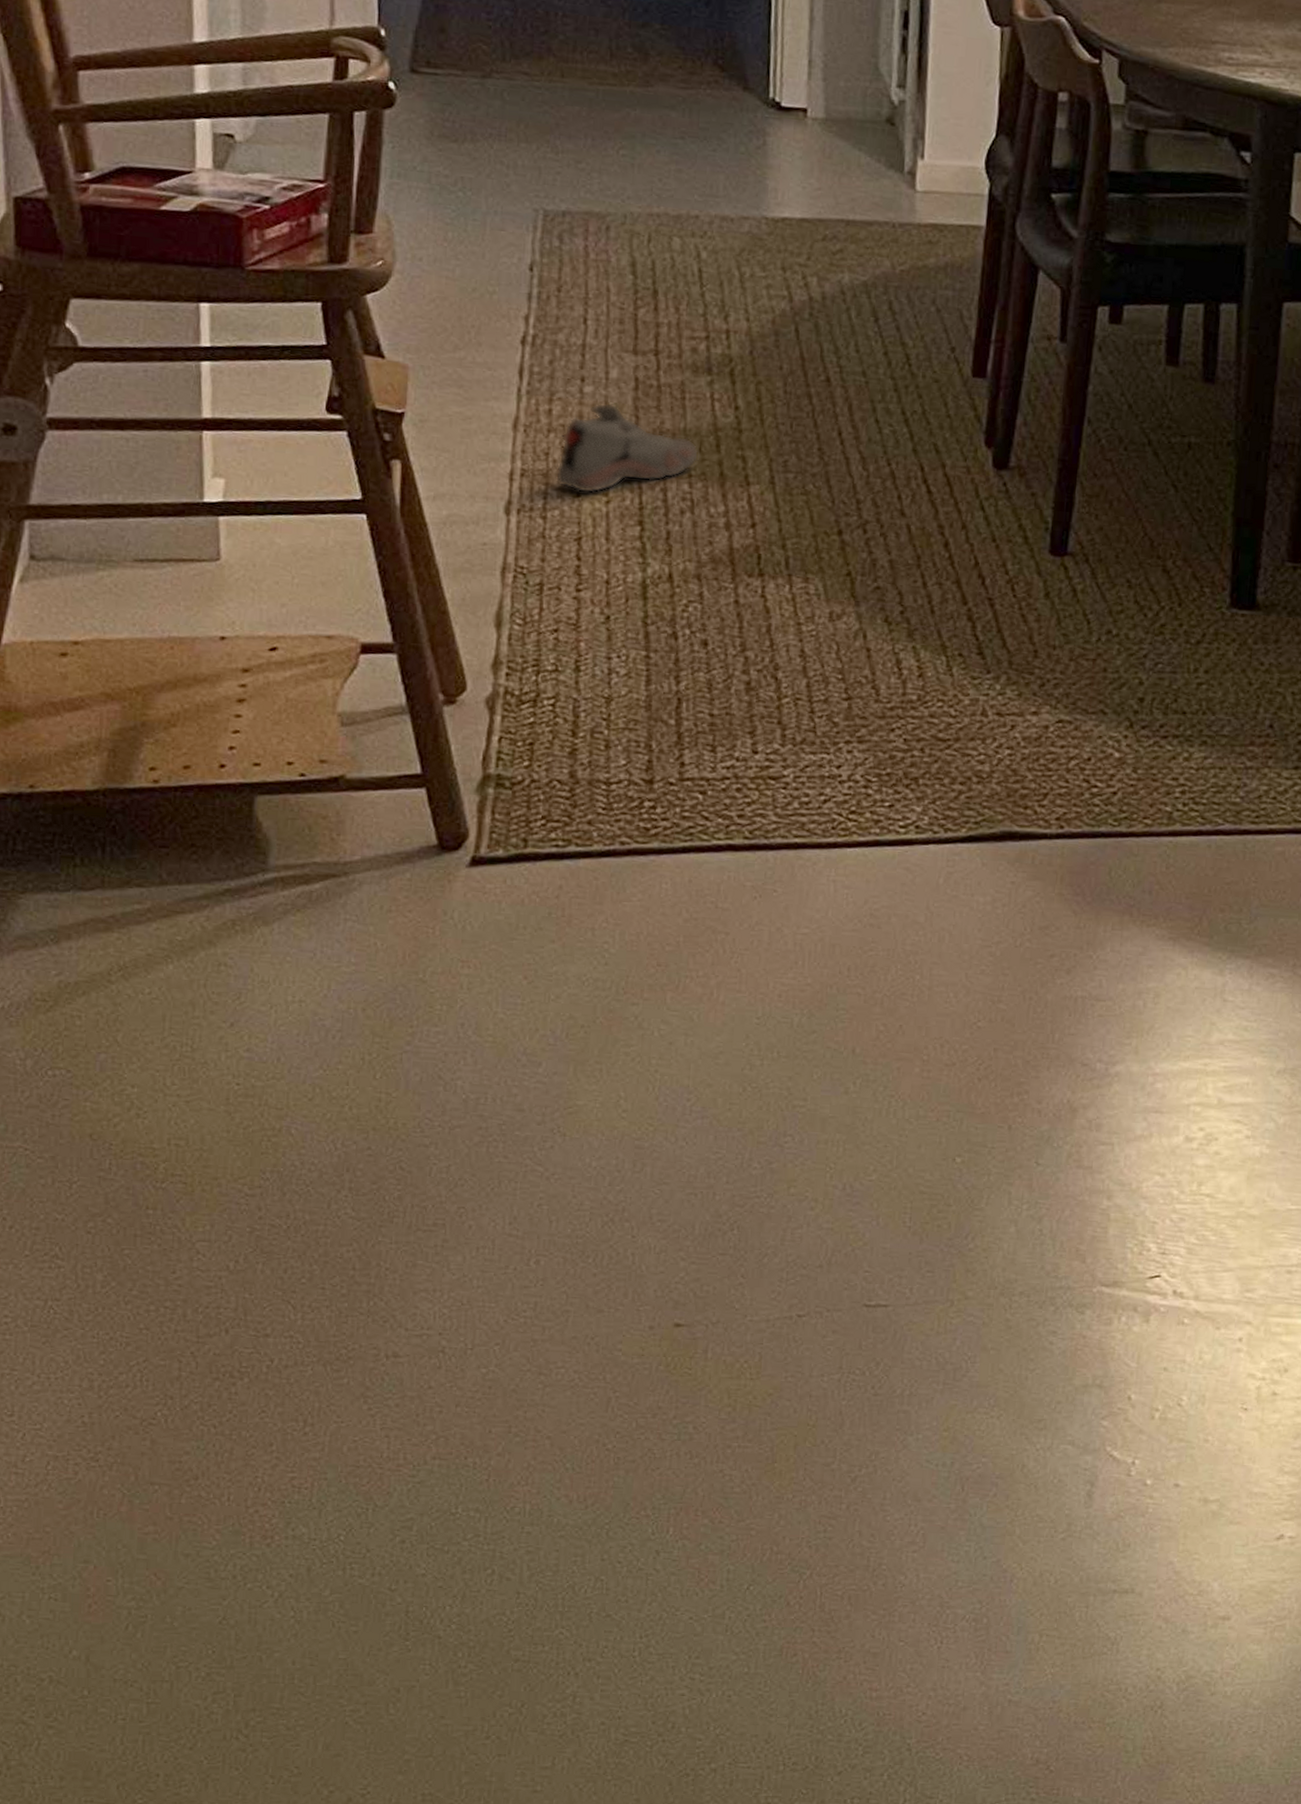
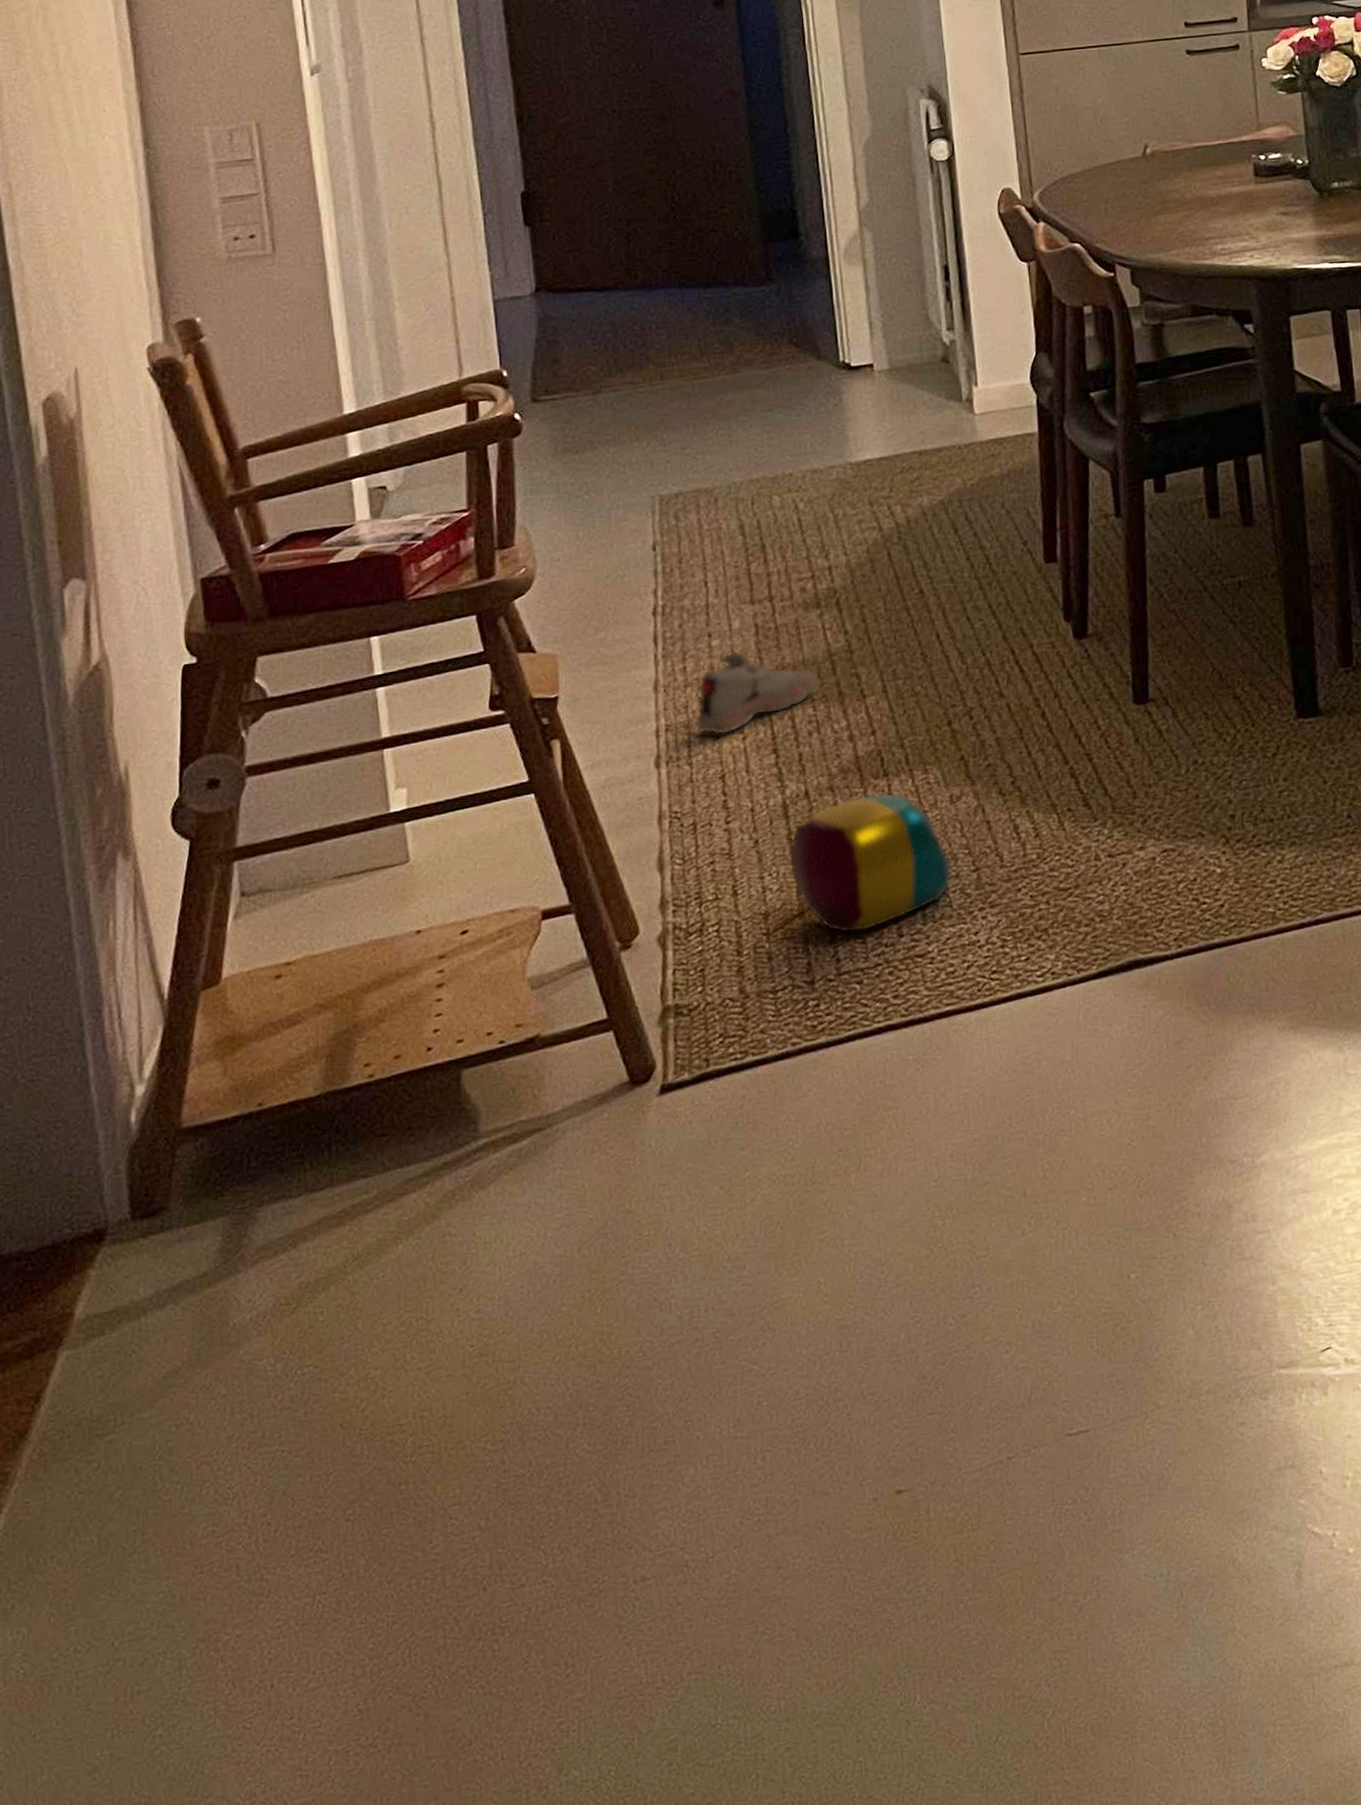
ball: none [641,592,822,739] -> present [789,792,953,934]

